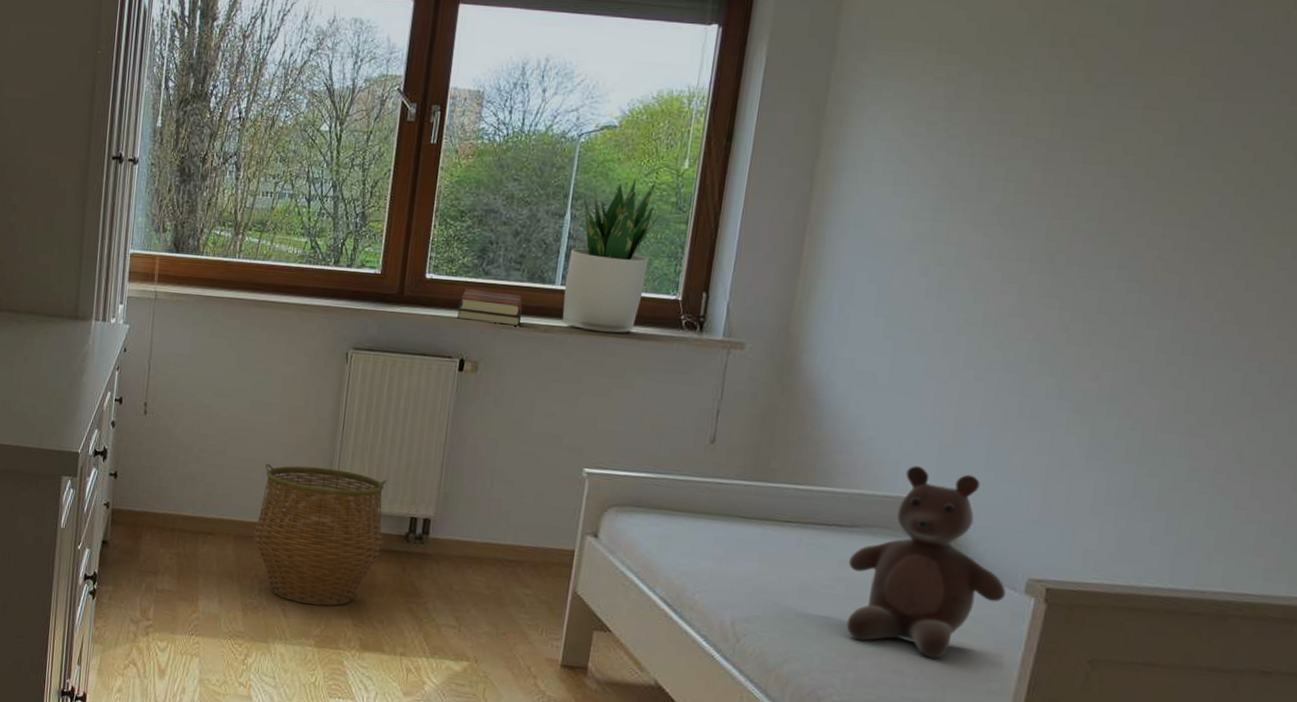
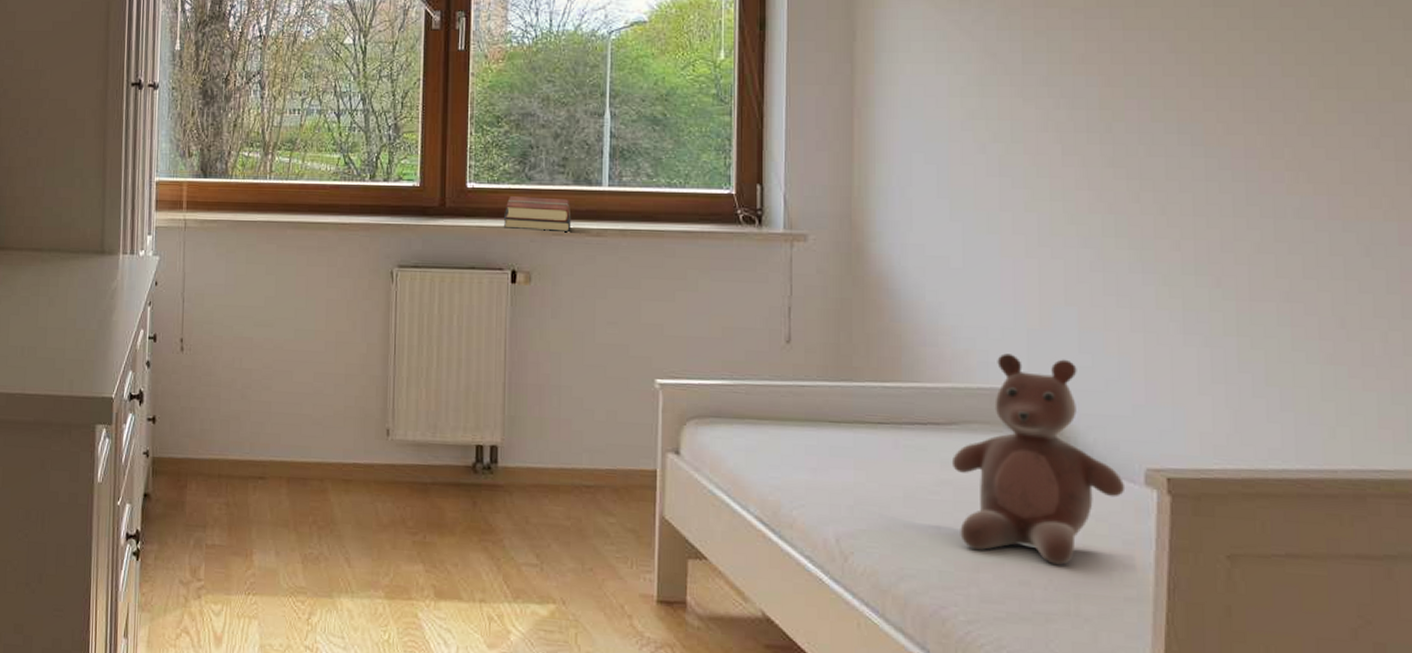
basket: present [254,463,387,606] -> none [309,396,448,551]
planter: present [562,178,660,334] -> none [612,72,702,233]

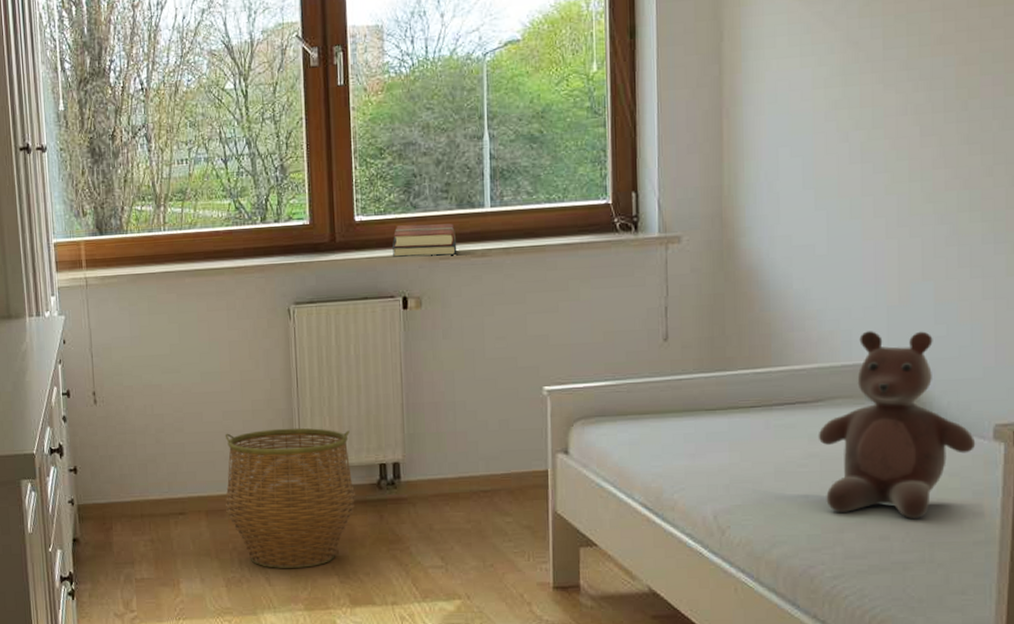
basket: none [309,396,448,551] -> present [225,428,355,569]

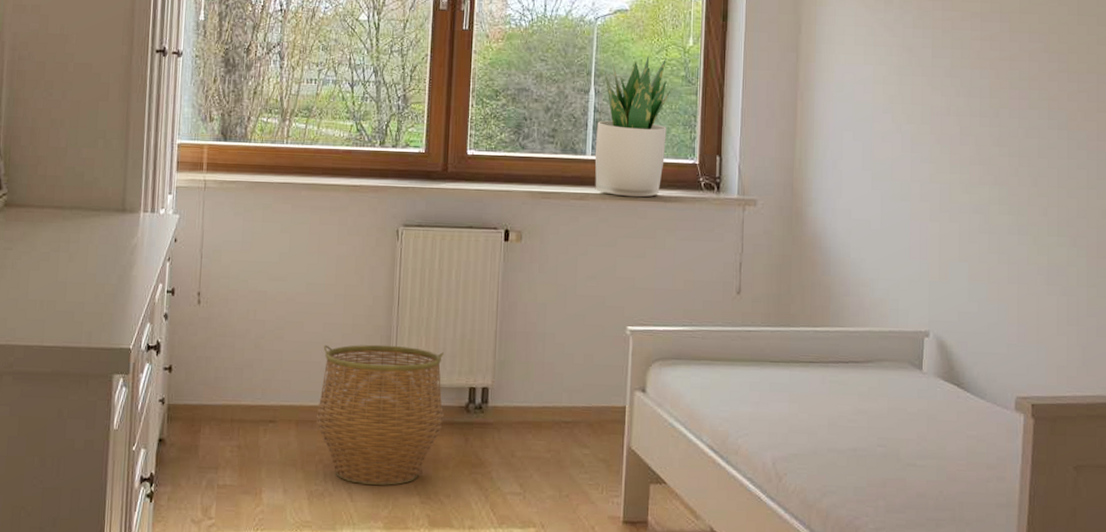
books: present [392,223,457,258] -> none [498,163,559,196]
planter: none [494,88,577,249] -> present [594,55,673,198]
teddy bear: present [818,331,976,518] -> none [867,302,1000,478]

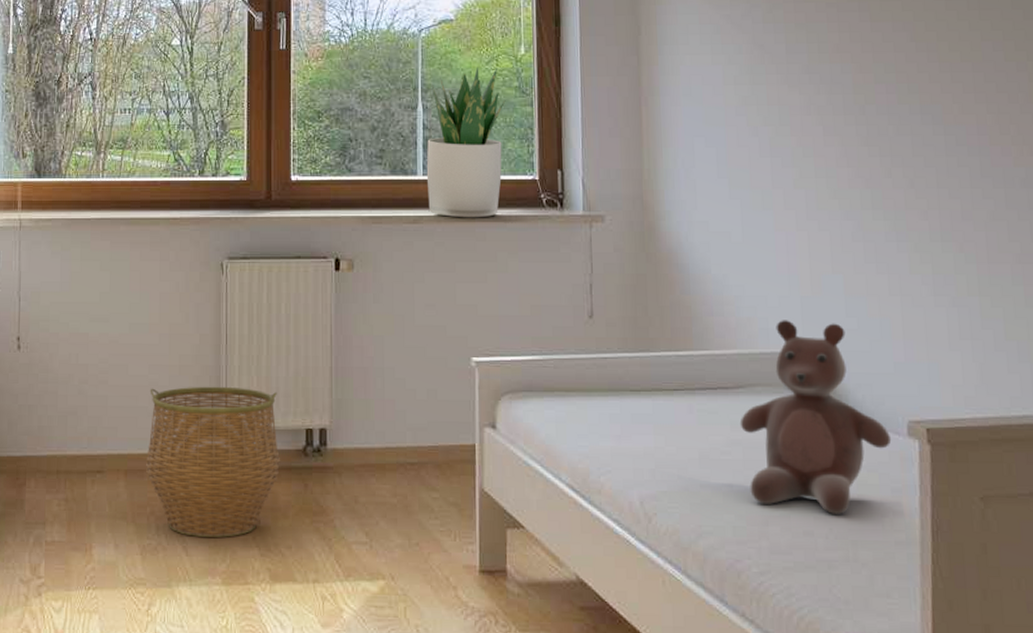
teddy bear: none [867,302,1000,478] -> present [739,320,892,514]

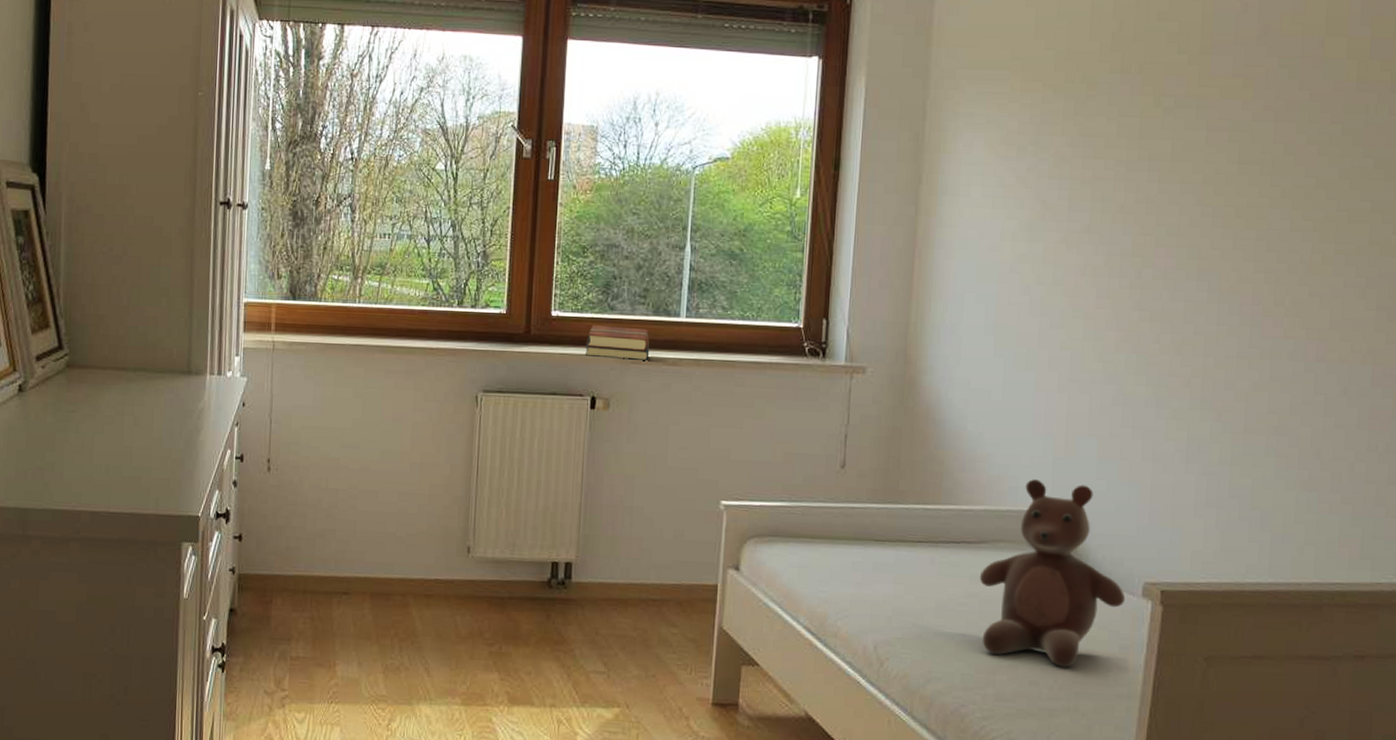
basket: present [146,386,280,538] -> none [392,515,525,662]
books: none [326,187,390,221] -> present [584,325,650,361]
planter: present [426,67,506,218] -> none [689,208,777,364]

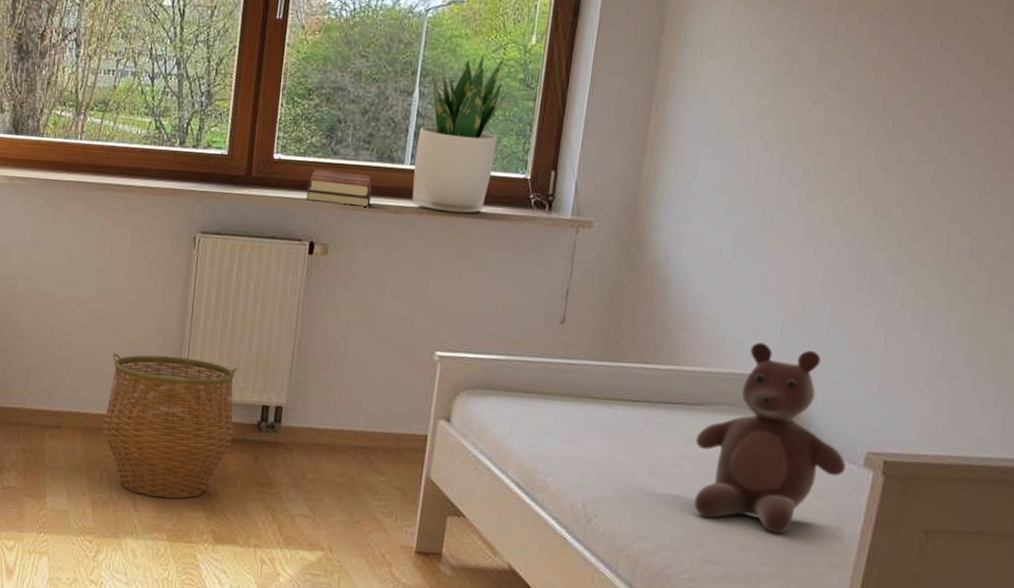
basket: none [392,515,525,662] -> present [103,353,237,499]
planter: none [689,208,777,364] -> present [411,54,508,214]

